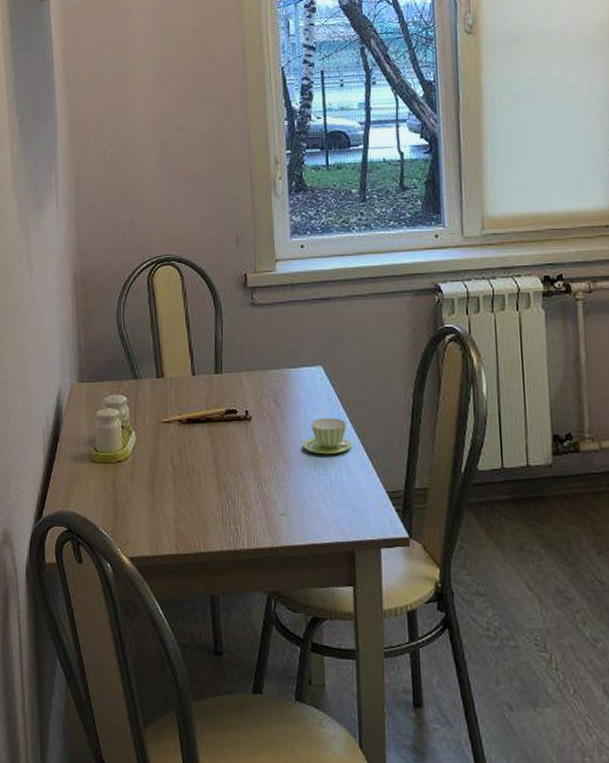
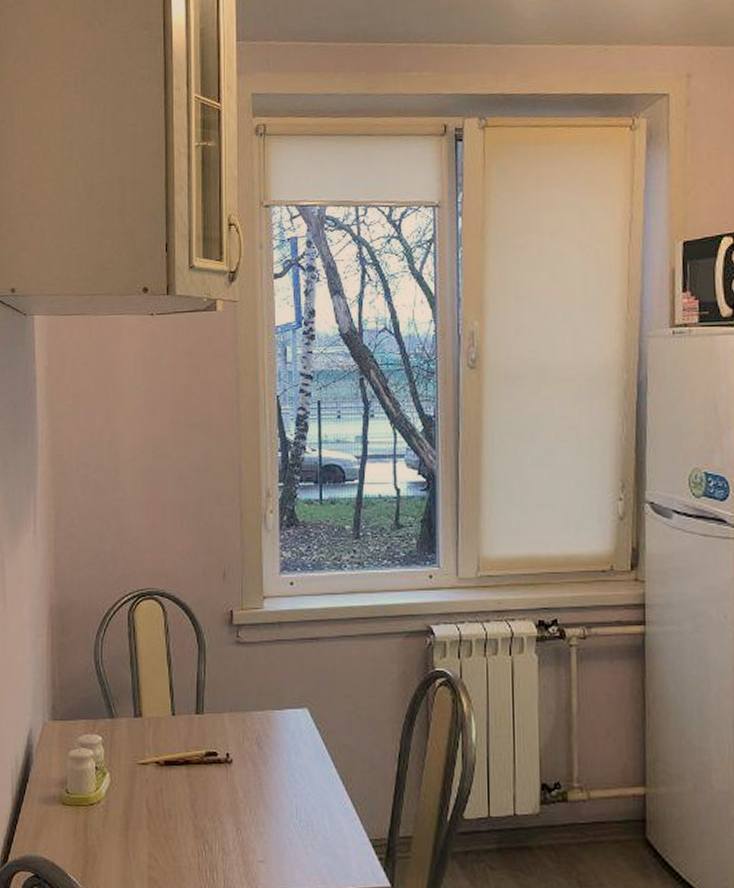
cup: present [302,417,351,455] -> none [284,762,335,801]

